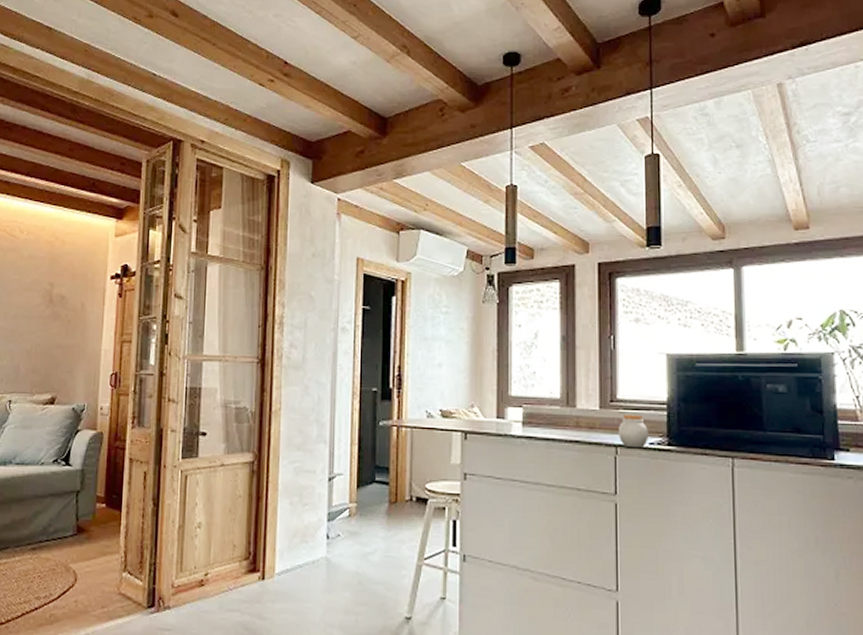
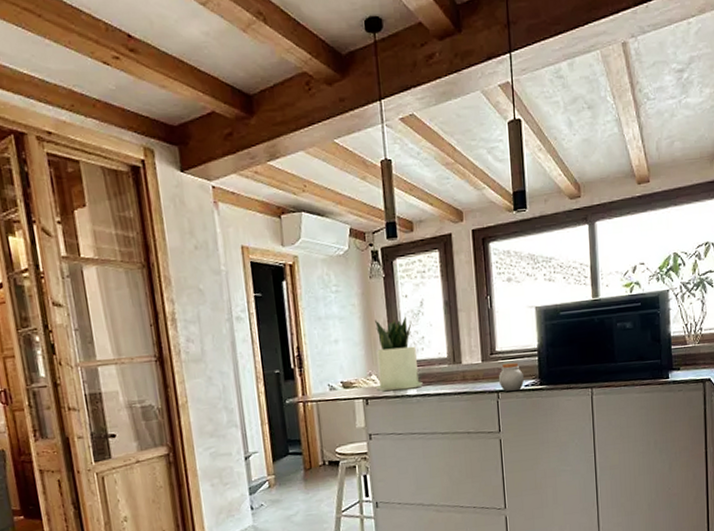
planter: none [476,346,531,429] -> present [375,316,424,392]

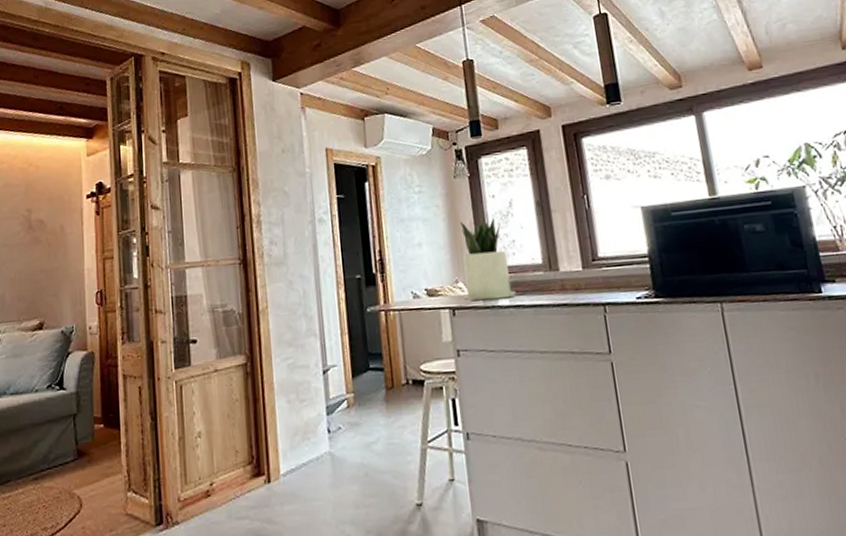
jar: present [498,363,524,392] -> none [603,271,635,305]

